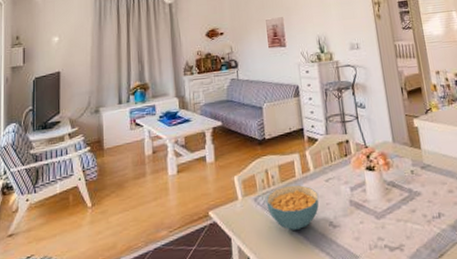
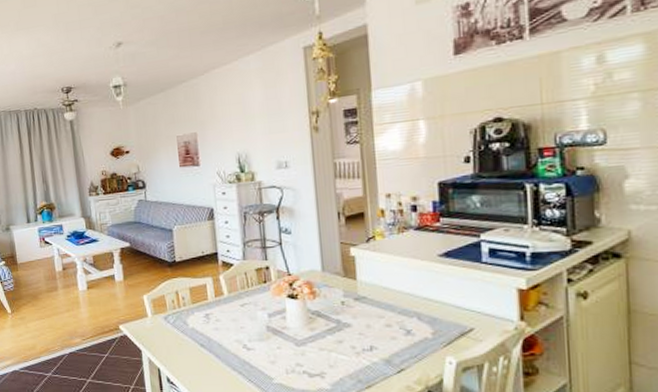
cereal bowl: present [266,184,319,230] -> none [176,307,233,349]

